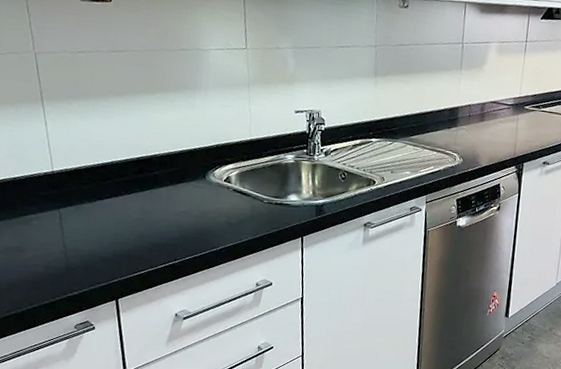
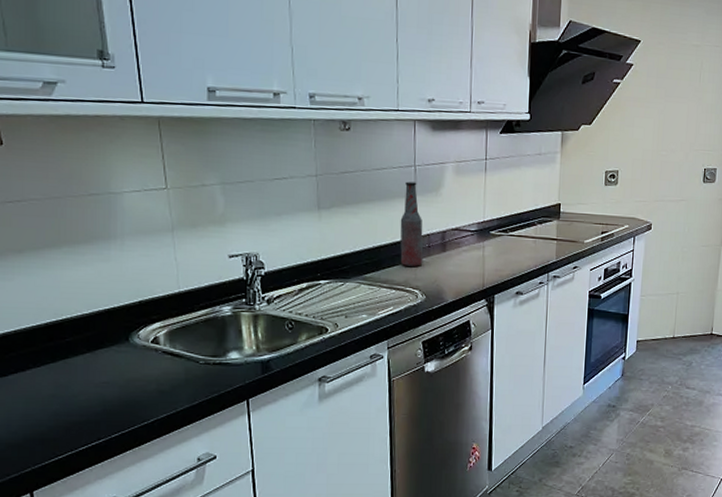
bottle: none [443,57,466,133] -> present [400,181,424,266]

